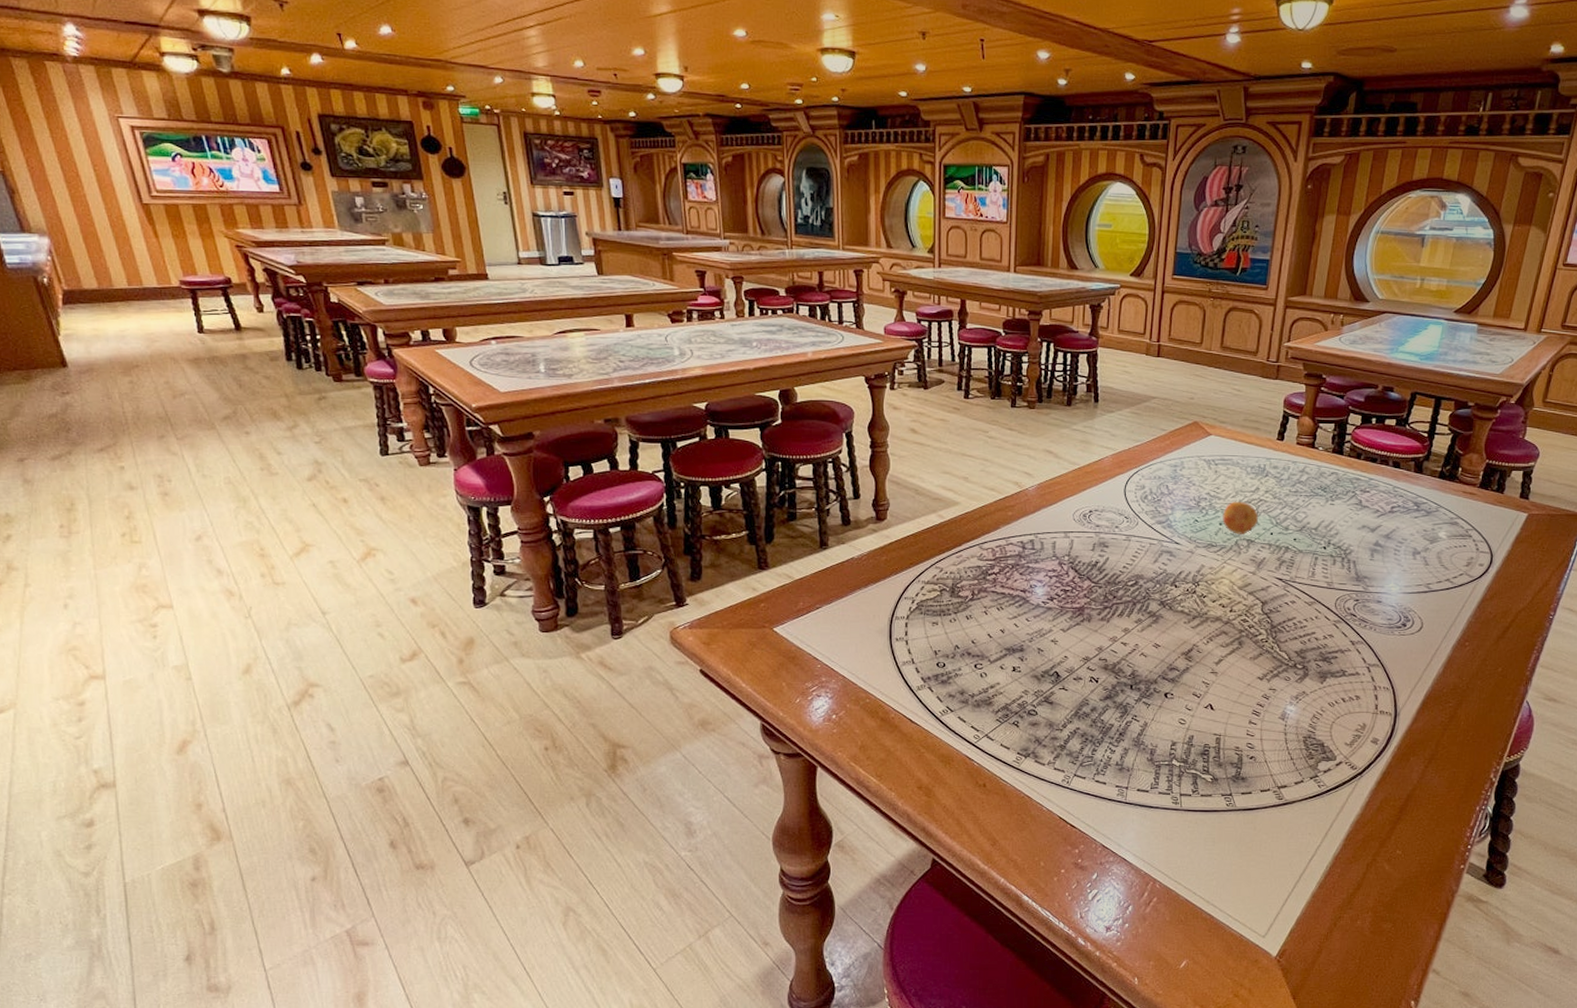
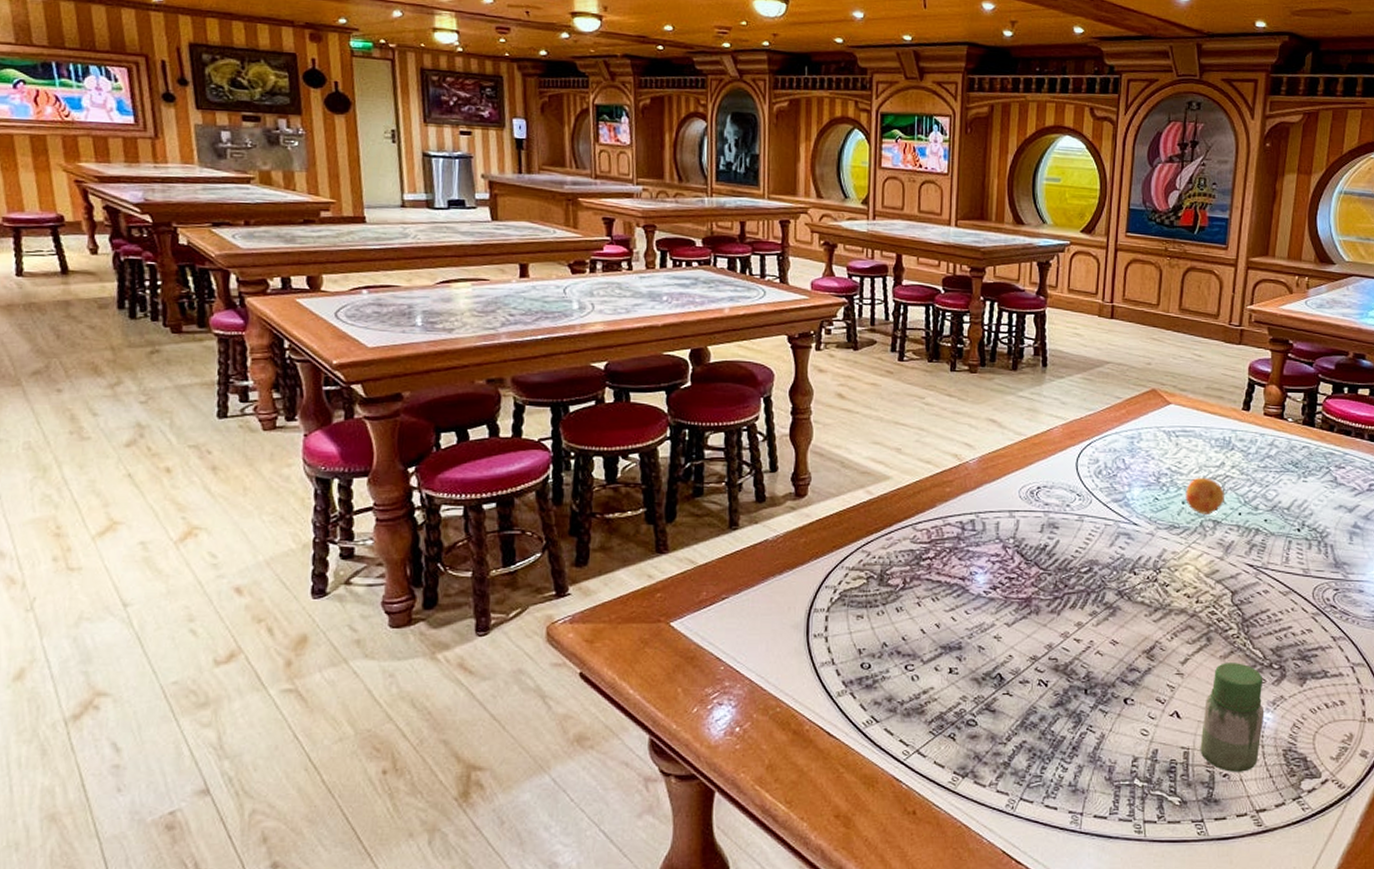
jar: none [1230,663,1288,755] -> present [1200,663,1265,772]

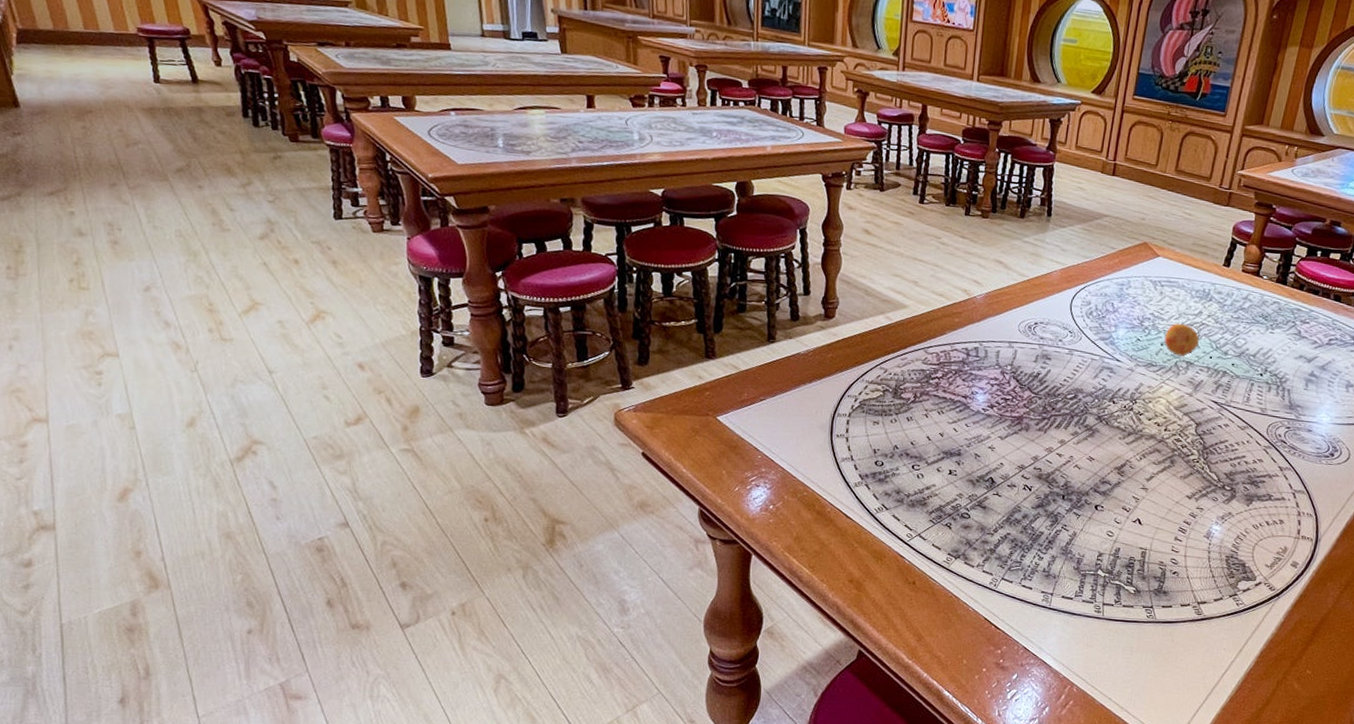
jar: present [1200,663,1265,772] -> none [1155,482,1216,571]

